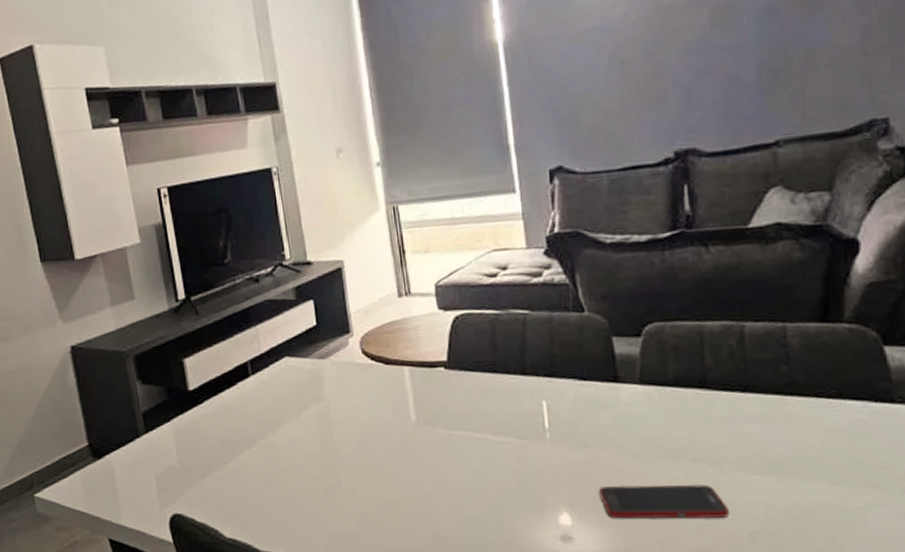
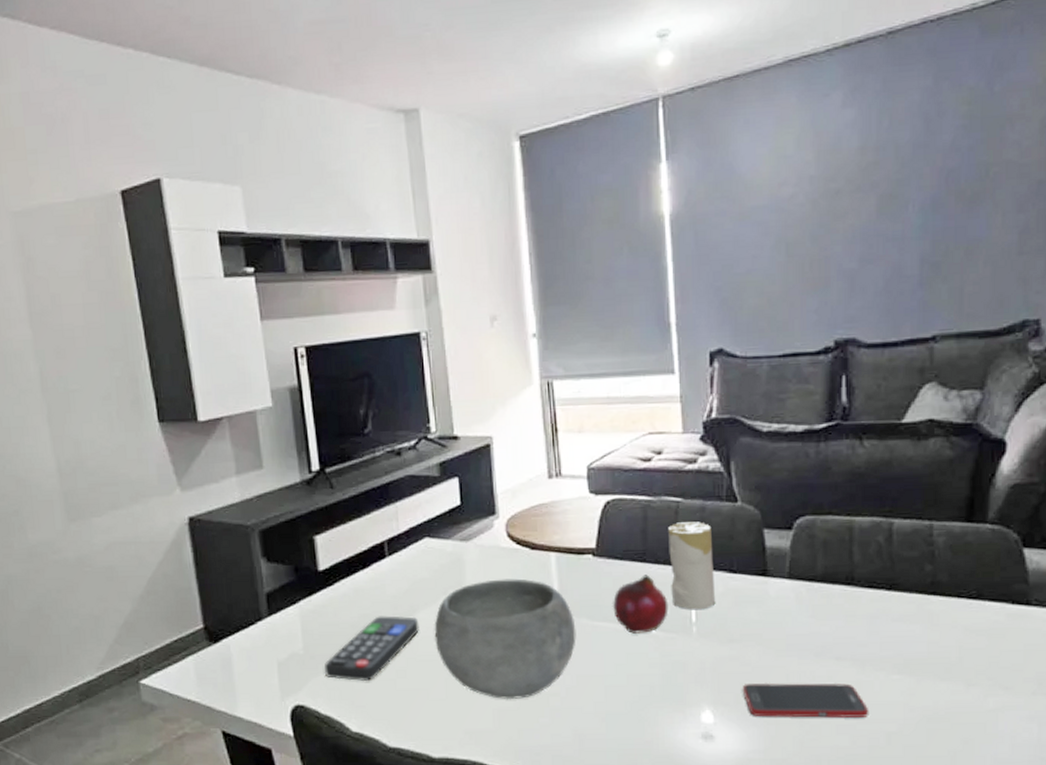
remote control: none [198,430,284,492] -> present [325,616,419,682]
bowl: none [297,392,433,506] -> present [434,578,576,700]
fruit: none [466,384,522,441] -> present [612,575,669,634]
candle: none [517,332,568,417] -> present [668,522,716,610]

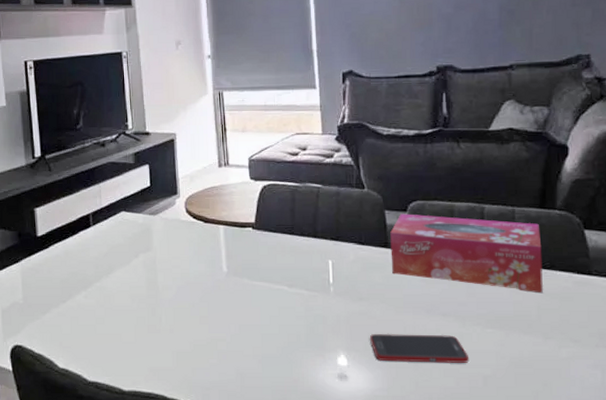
remote control: present [325,616,419,682] -> none [39,273,115,327]
bowl: present [434,578,576,700] -> none [127,246,239,344]
fruit: present [612,575,669,634] -> none [267,245,312,292]
candle: present [668,522,716,610] -> none [311,203,348,274]
tissue box: none [770,532,967,630] -> present [390,214,543,294]

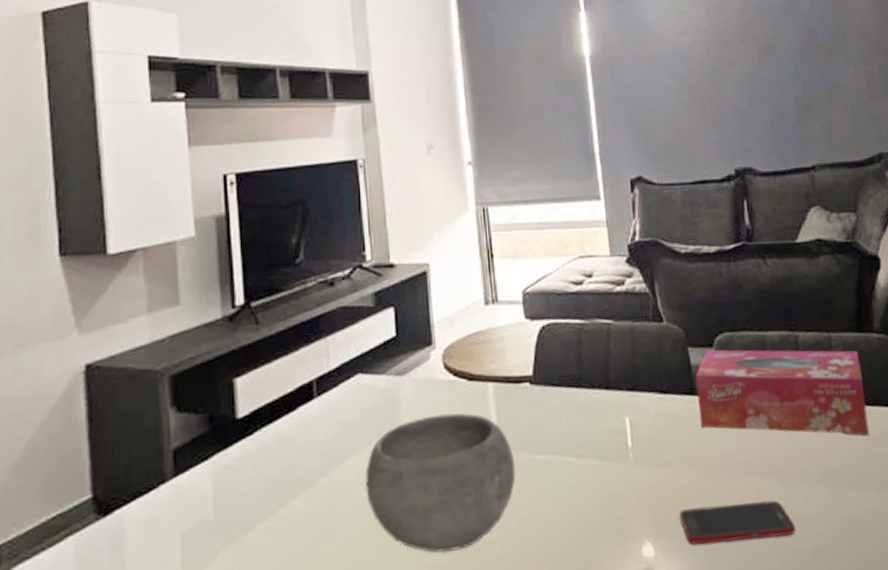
bowl: none [127,246,239,344] -> present [365,413,516,553]

